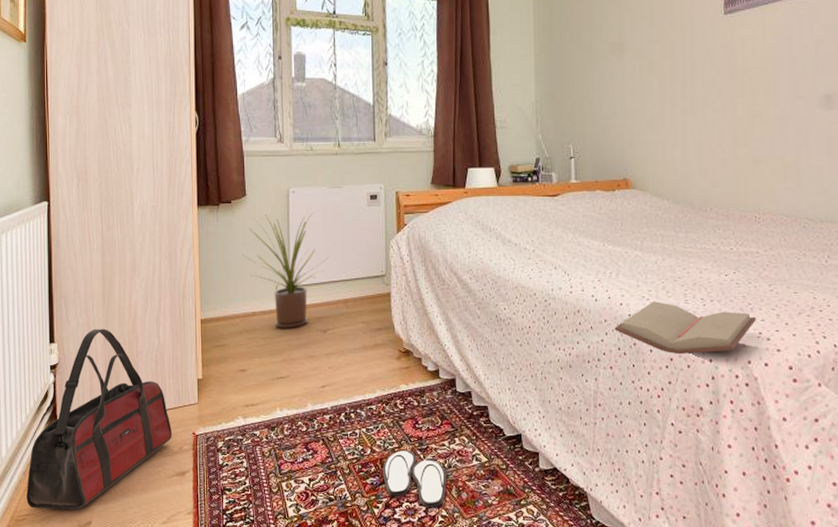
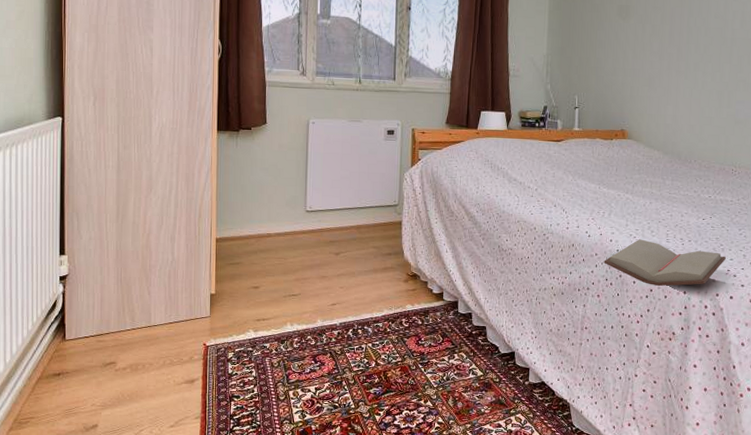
duffel bag: present [26,329,173,510] -> none [31,243,183,414]
house plant: present [241,213,329,329] -> none [259,143,345,251]
slippers: present [383,450,446,507] -> none [386,364,444,415]

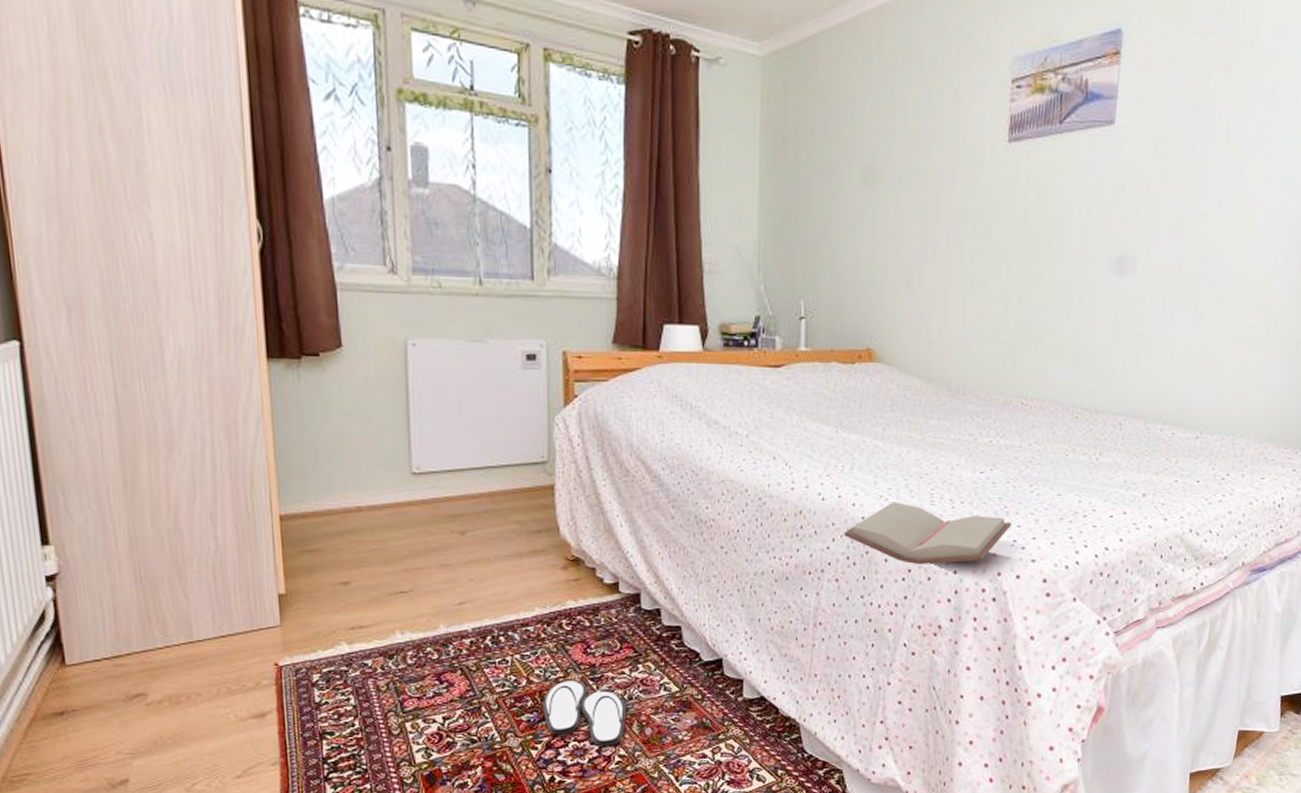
slippers: none [386,364,444,415] -> present [543,681,625,746]

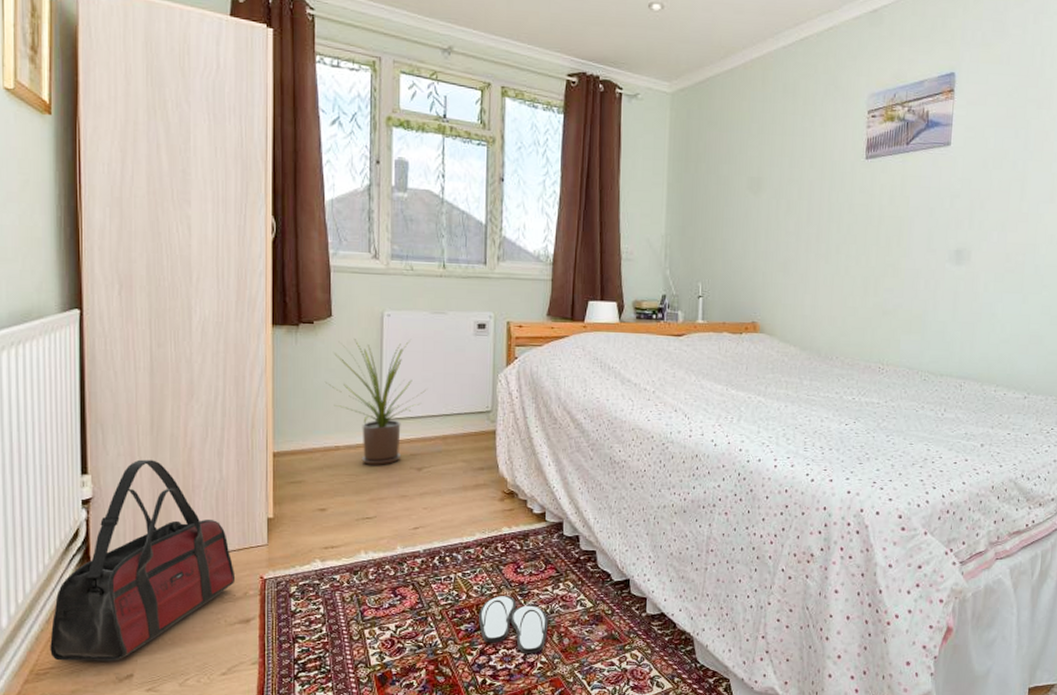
duffel bag: none [22,526,245,766] -> present [50,459,236,662]
house plant: none [337,374,467,530] -> present [324,339,427,466]
paperback book: present [844,502,1011,565] -> none [732,448,872,502]

